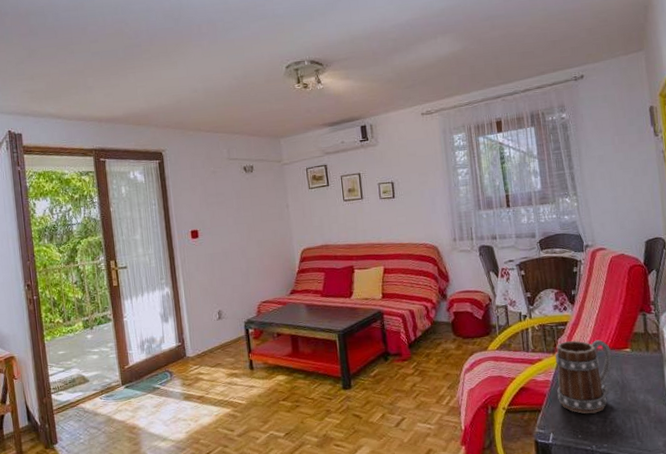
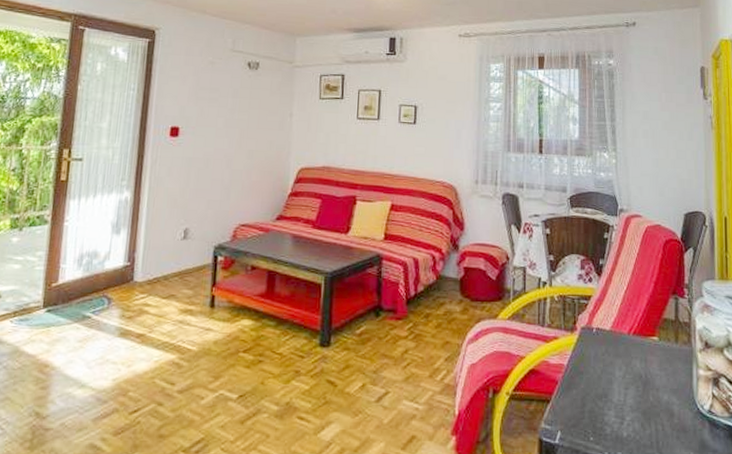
mug: present [555,339,613,414] -> none [570,319,637,412]

